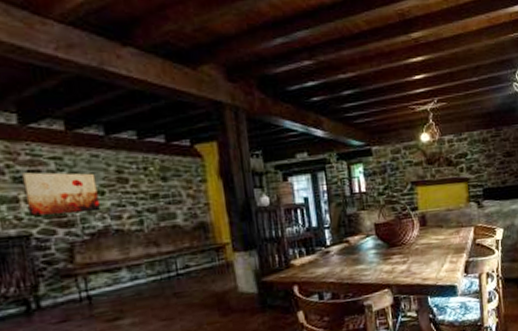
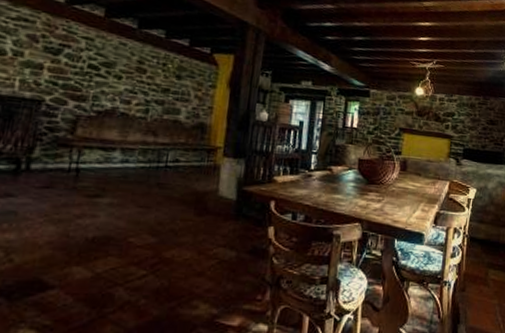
wall art: present [22,172,100,216] -> none [48,45,119,93]

